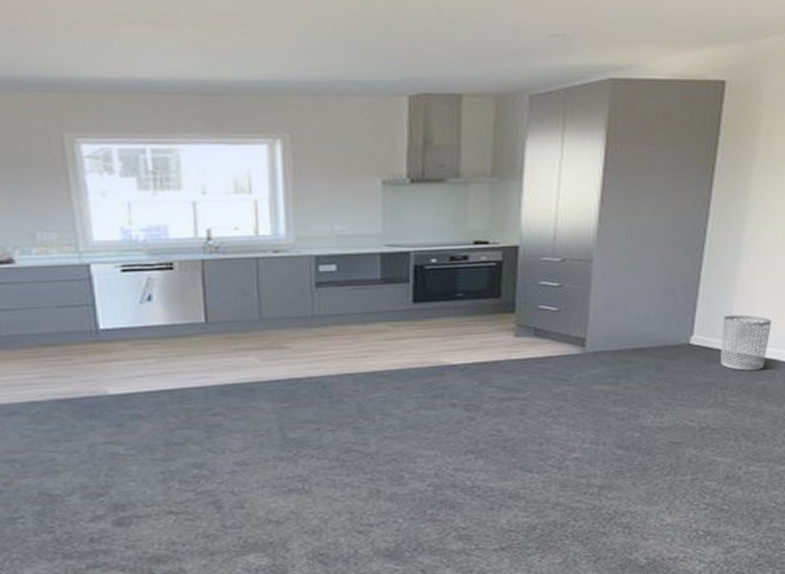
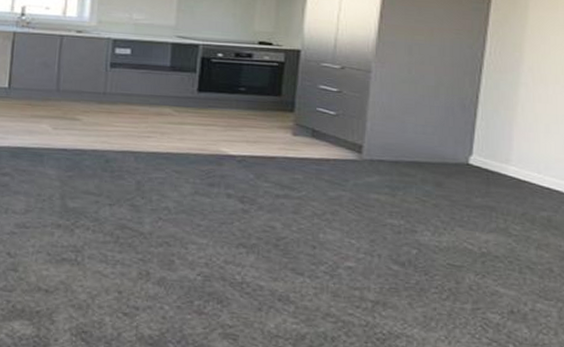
waste bin: present [721,314,772,371] -> none [501,139,554,200]

